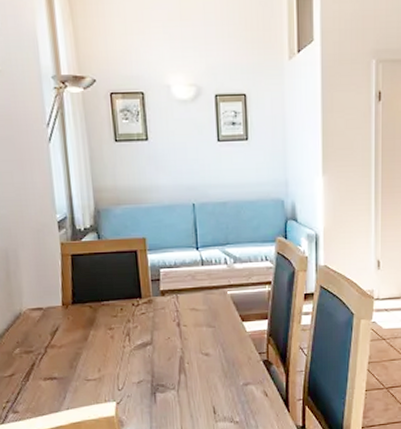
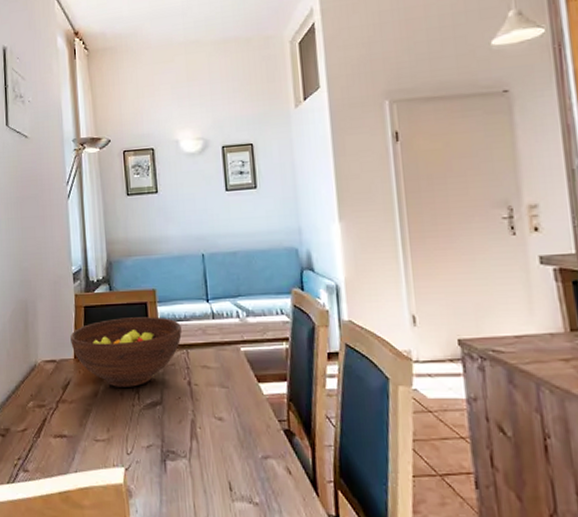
fruit bowl: none [57,264,172,331] -> present [70,317,182,387]

